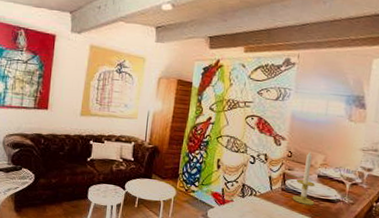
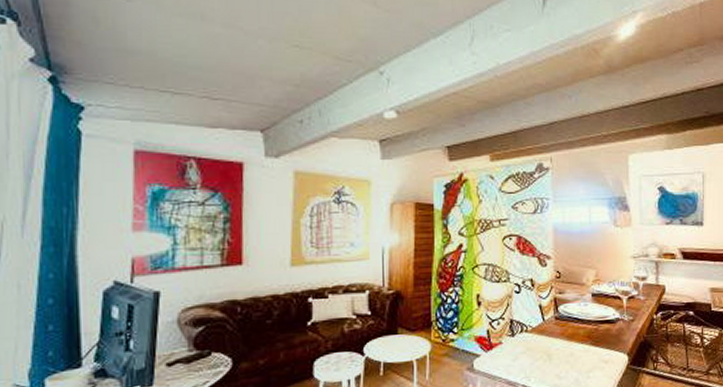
candle: present [292,151,315,205] -> none [568,267,593,331]

